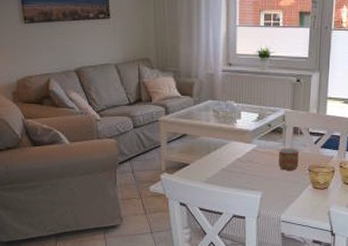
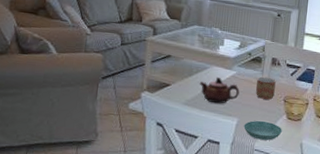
teapot: none [219,152,261,179] -> present [199,76,240,104]
saucer: none [268,193,308,211] -> present [244,121,282,141]

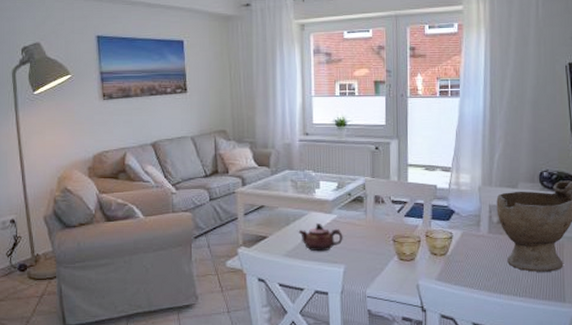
saucer: present [244,121,282,141] -> none [352,265,395,285]
mug: present [256,76,276,100] -> none [360,217,382,241]

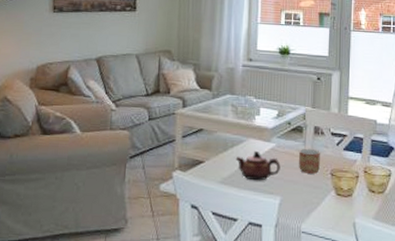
mug: none [360,217,382,241] -> present [298,148,320,174]

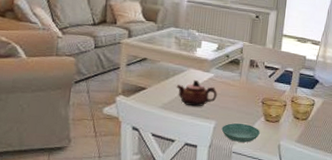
saucer: none [288,199,331,221] -> present [221,123,260,143]
mug: present [298,148,320,174] -> none [234,78,254,102]

